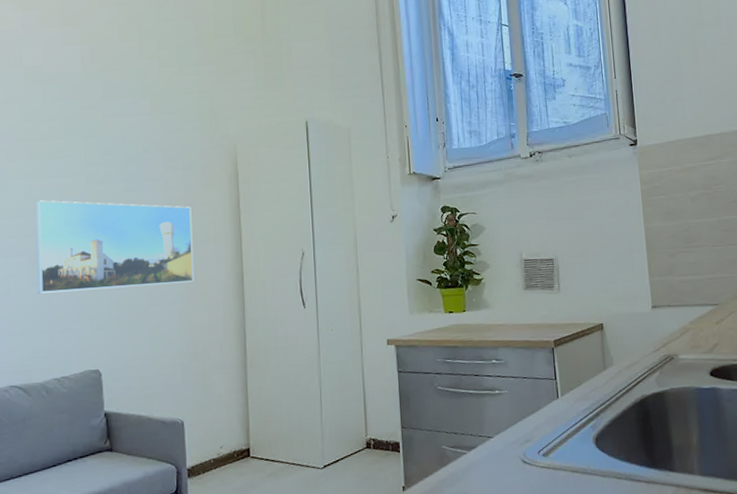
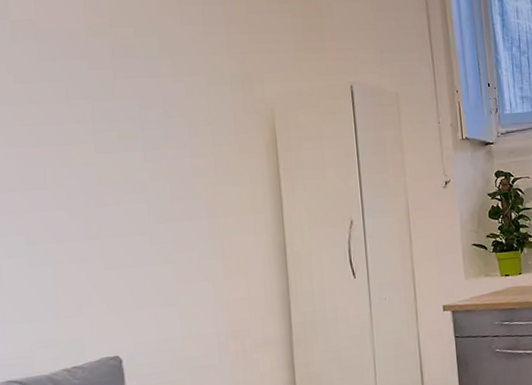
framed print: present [36,200,195,294] -> none [32,171,230,276]

